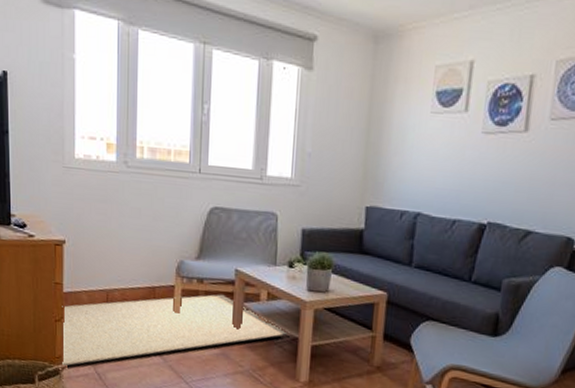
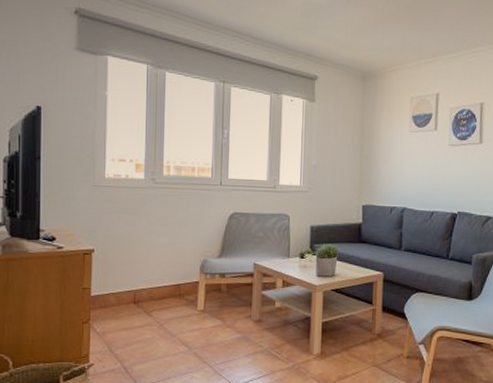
rug: present [60,294,290,367] -> none [86,285,303,365]

